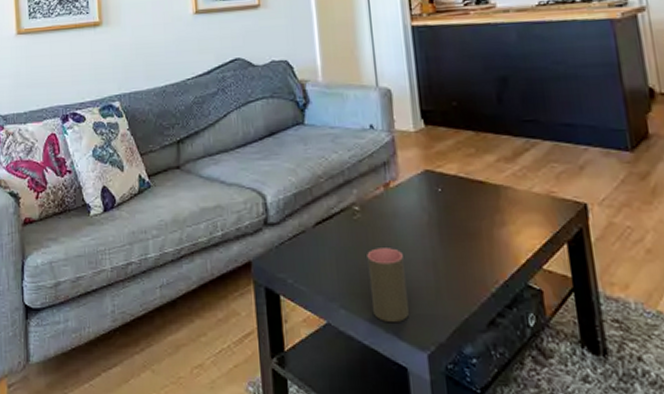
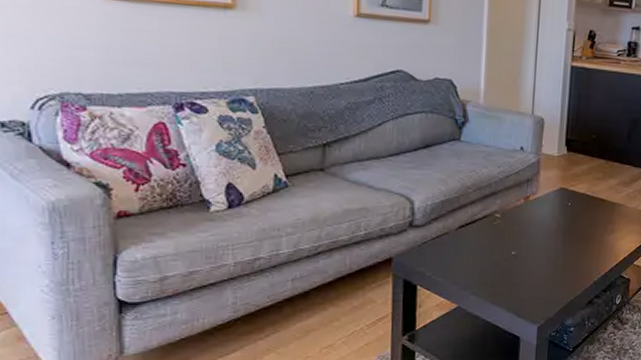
cup: present [367,248,410,322] -> none [498,248,531,304]

